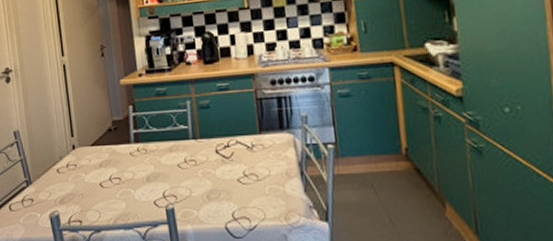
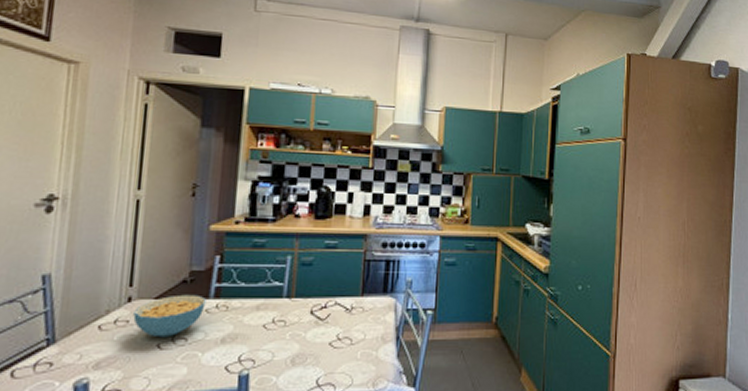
cereal bowl: none [78,140,129,178] -> present [133,294,206,338]

